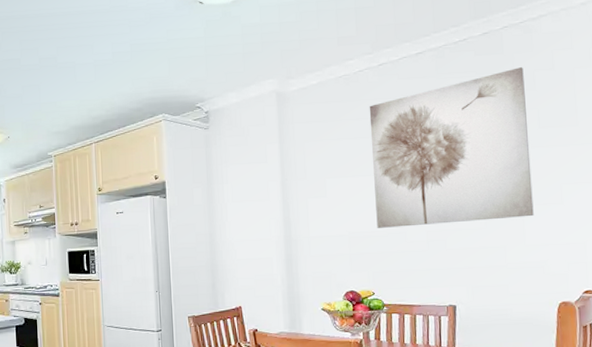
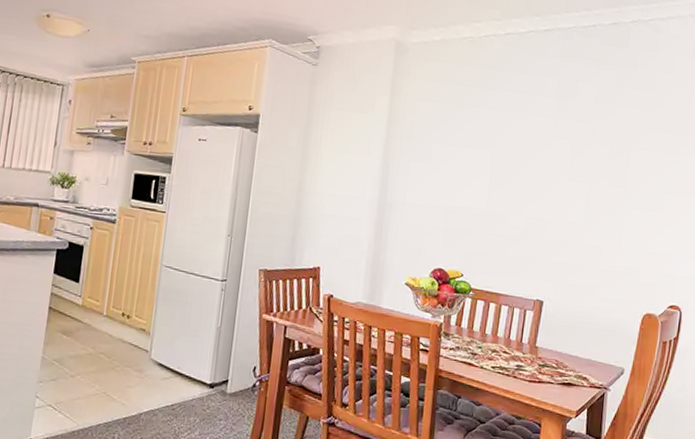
wall art: present [369,67,534,228] -> none [477,65,646,221]

